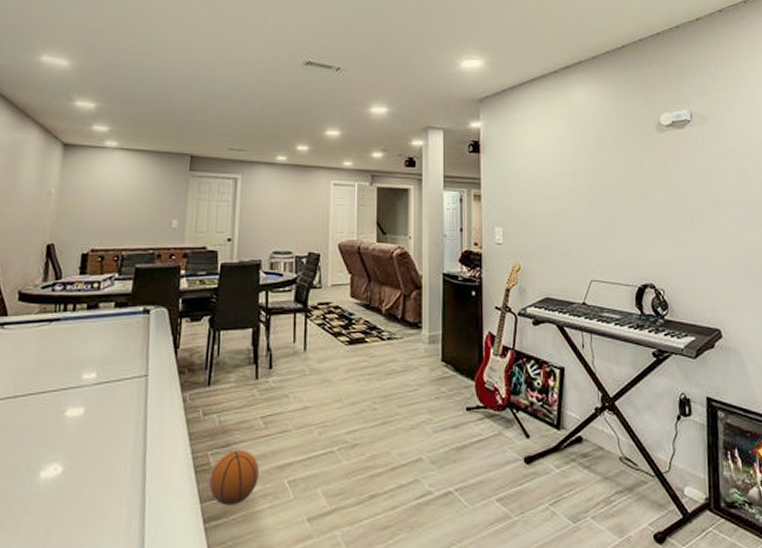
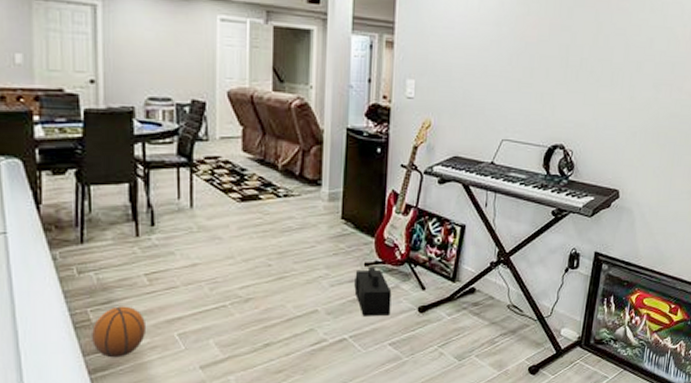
speaker: none [457,411,496,466] -> present [354,266,392,316]

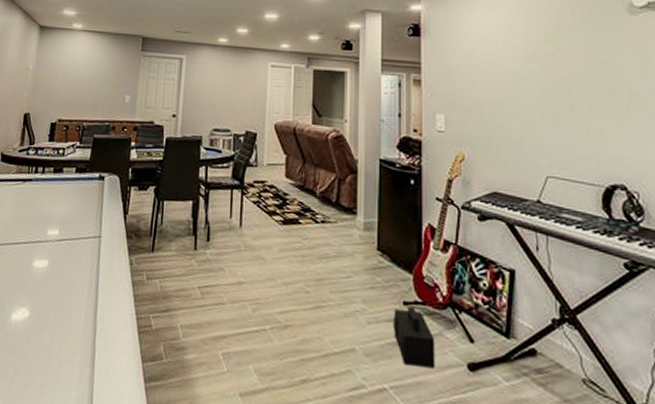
basketball: present [92,306,147,358] -> none [151,315,196,370]

